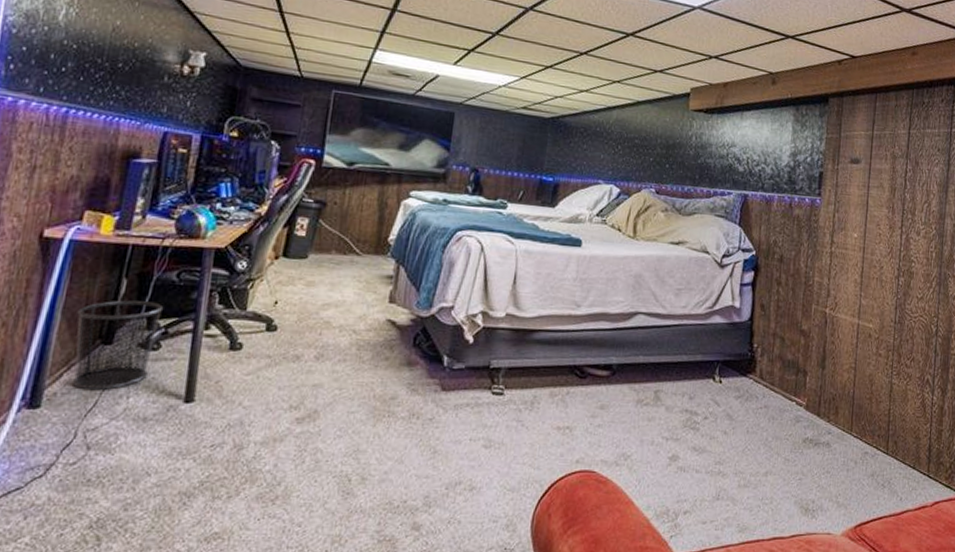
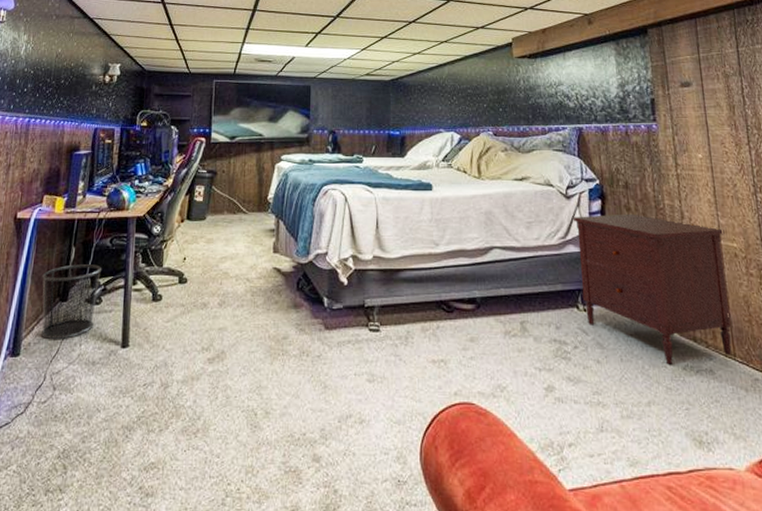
dresser: none [720,286,864,438] -> present [572,213,733,365]

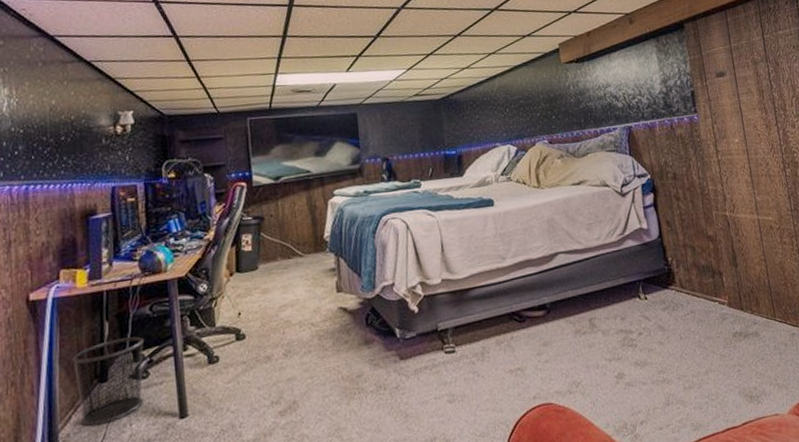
dresser: present [572,213,733,365] -> none [629,202,773,335]

